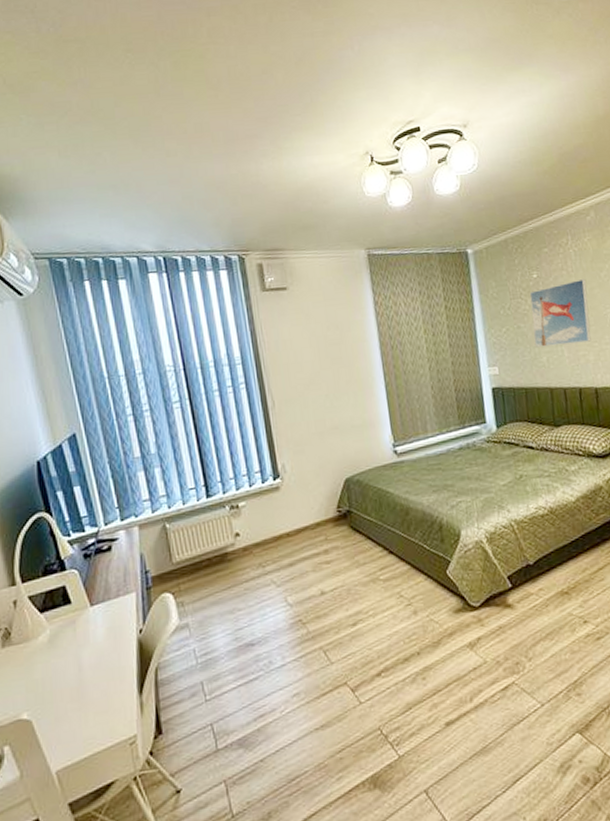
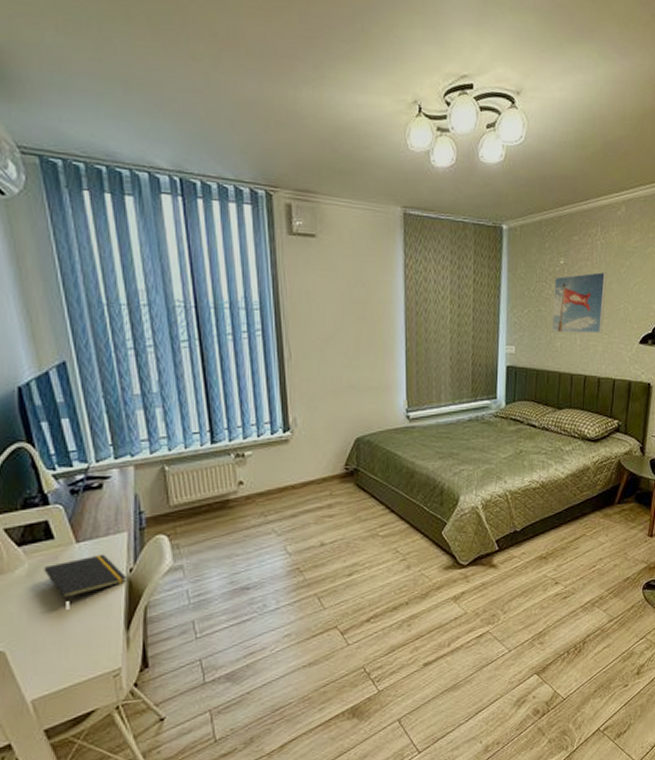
notepad: none [63,616,137,666] -> present [43,554,126,601]

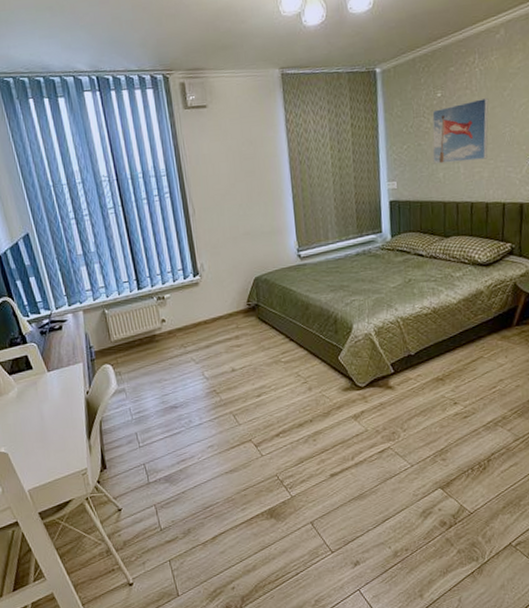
notepad: present [43,554,126,601] -> none [27,380,85,416]

